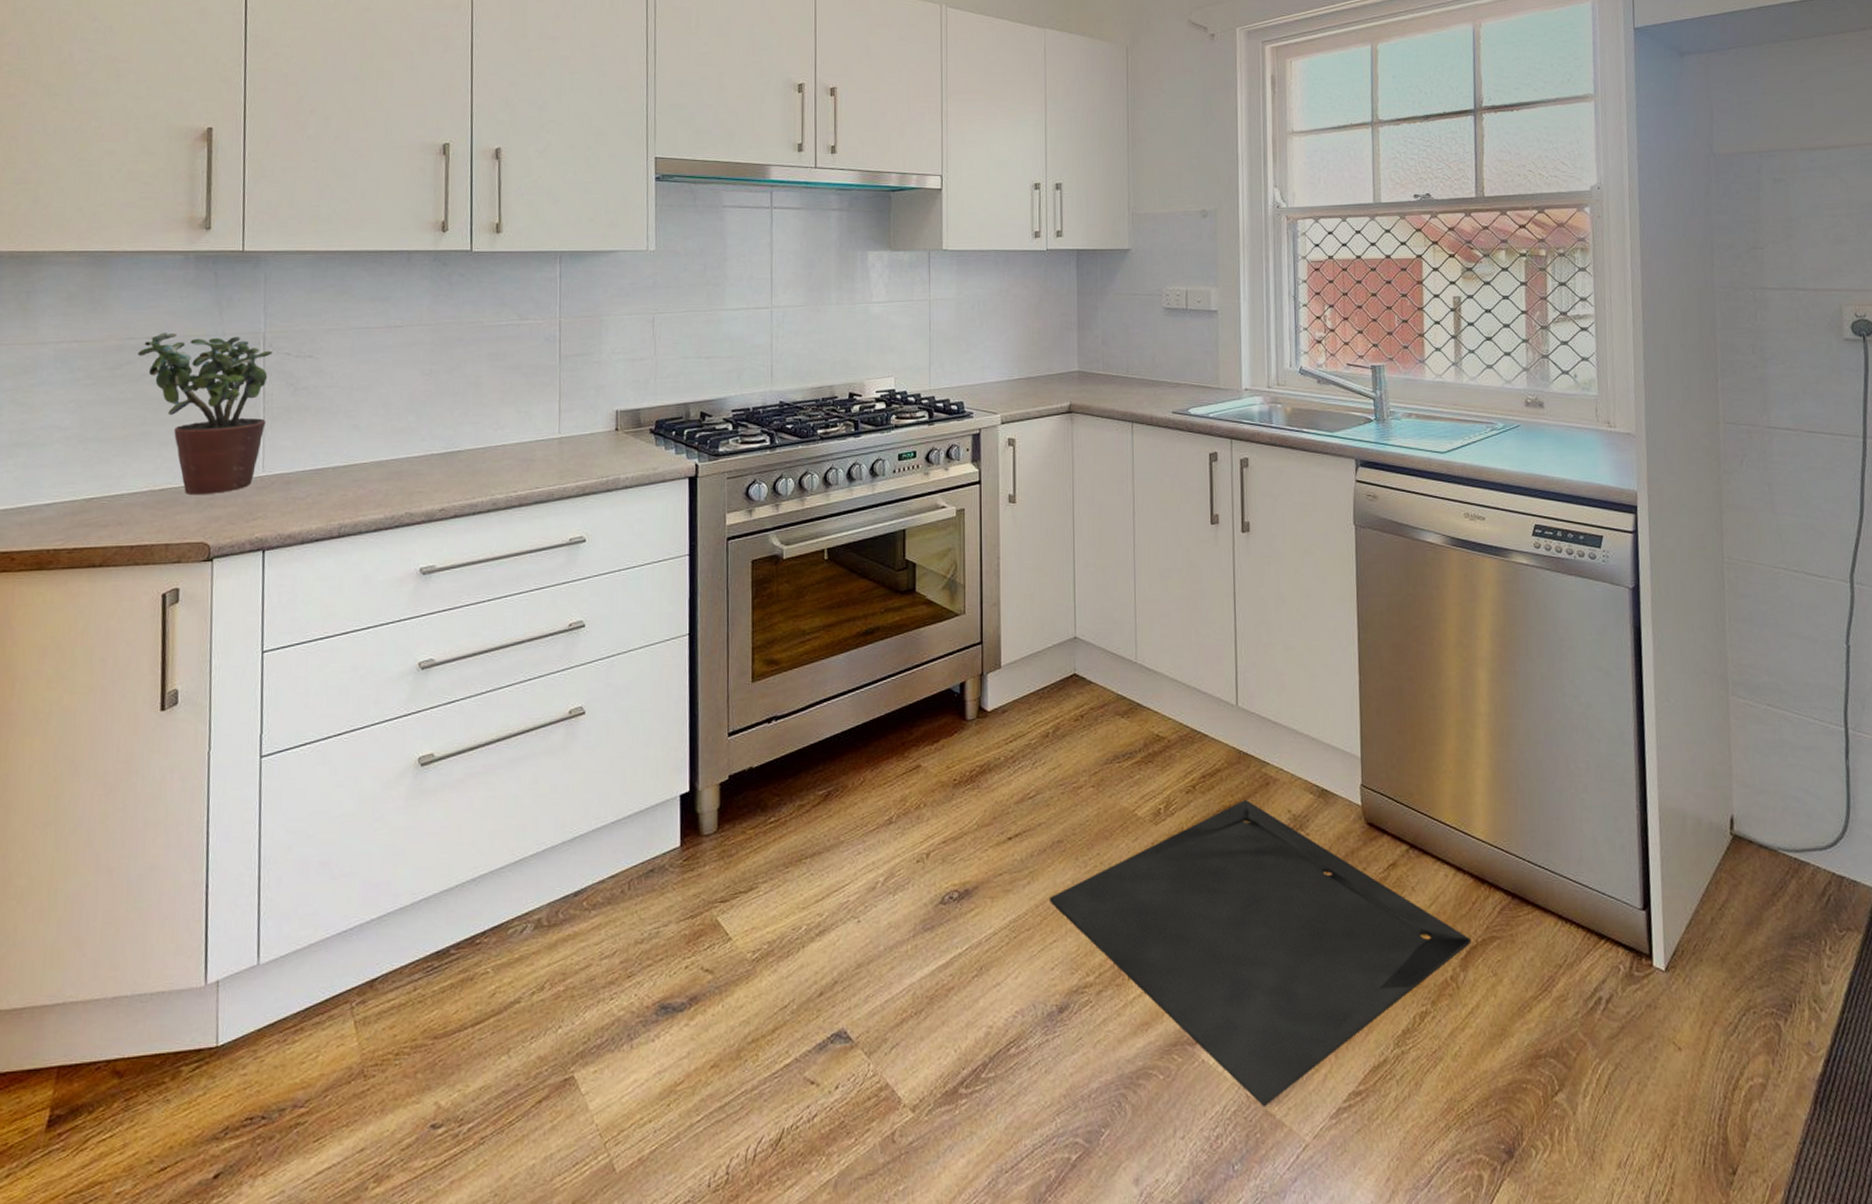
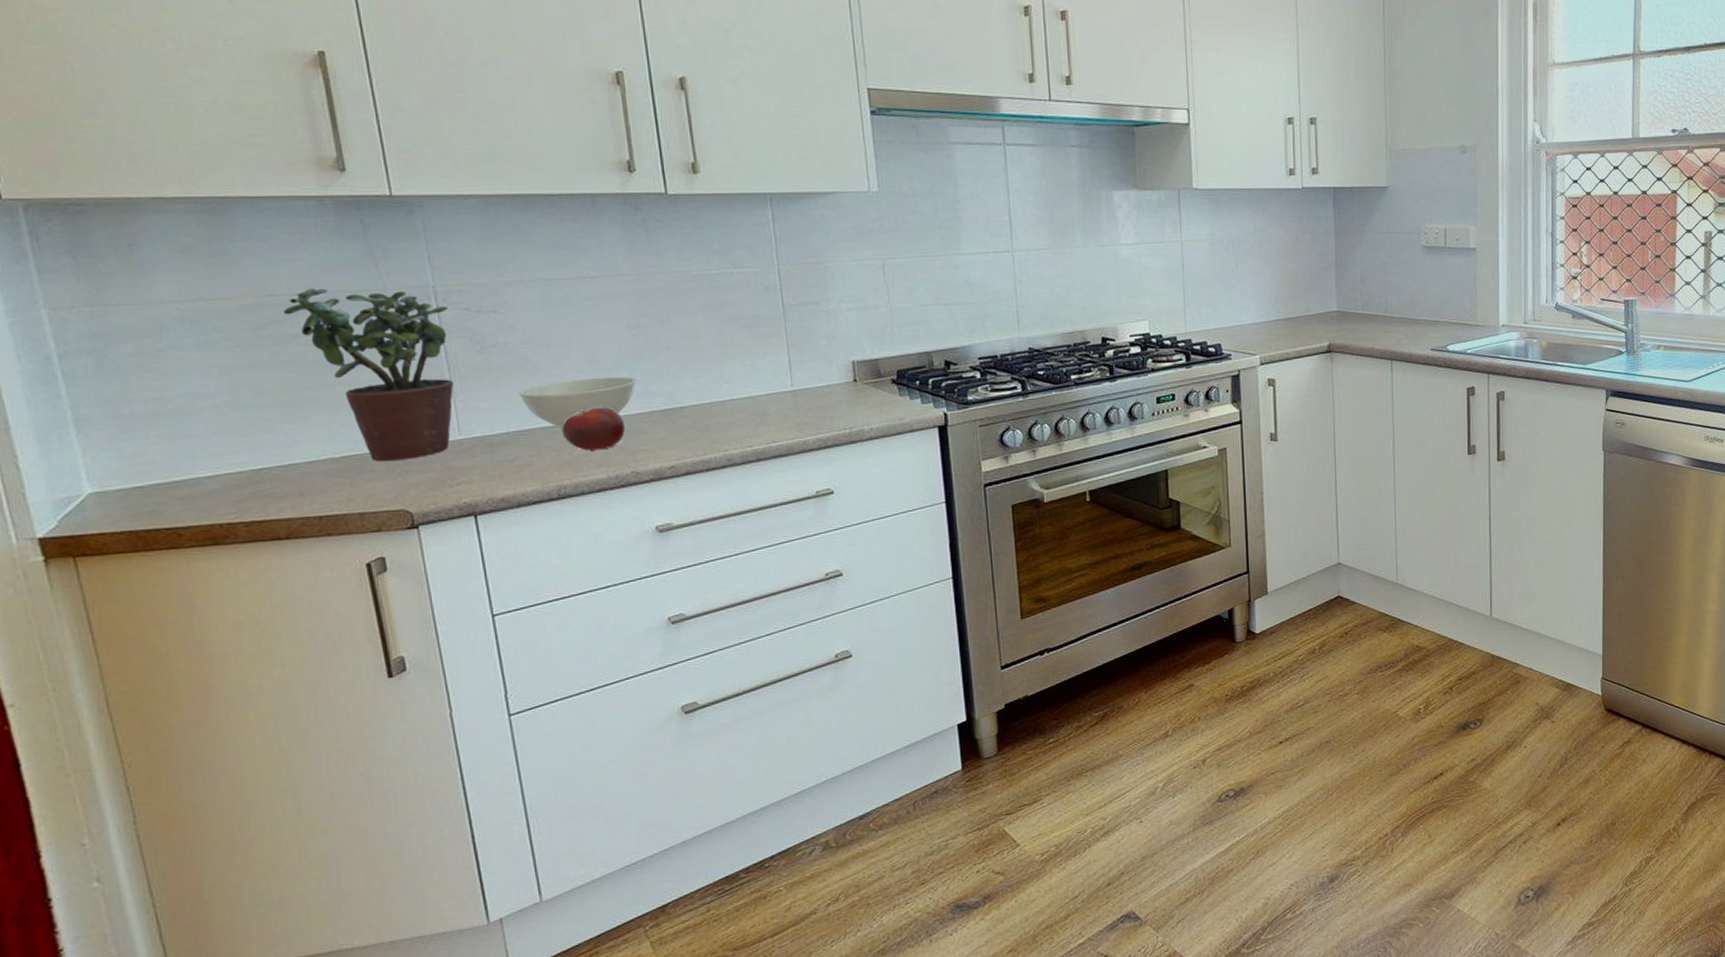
bowl: none [319,420,423,468] -> present [518,376,637,429]
fruit: none [350,448,406,491] -> present [561,406,625,451]
door mat: present [1050,799,1471,1107] -> none [1319,695,1692,941]

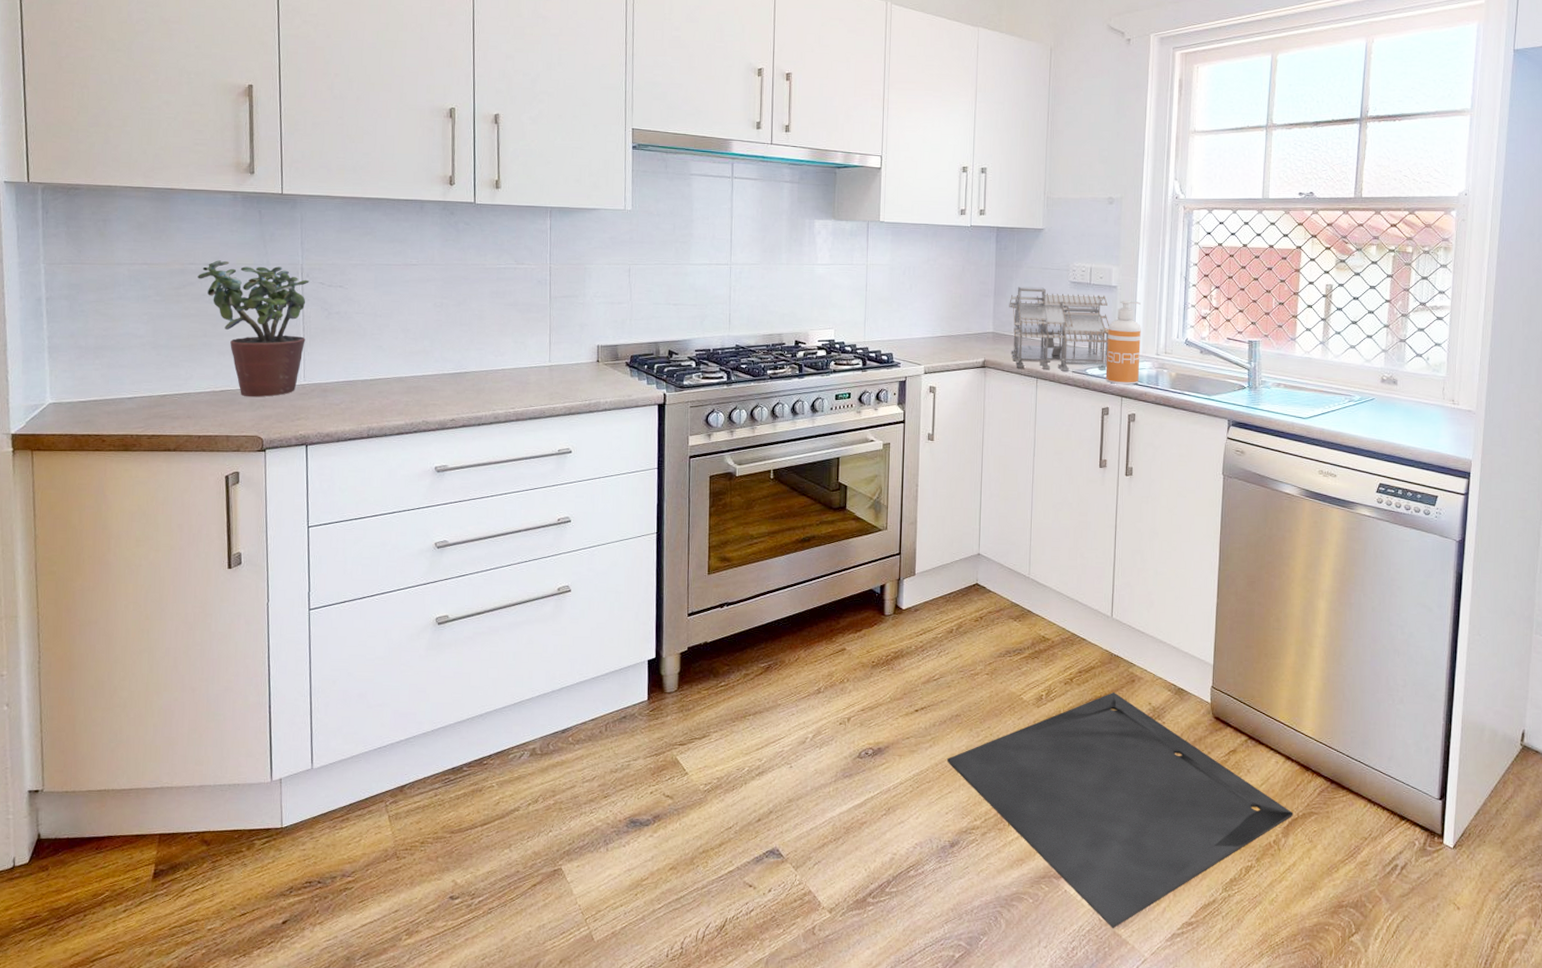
bowl: present [518,376,637,429] -> none [349,343,436,382]
fruit: present [561,406,625,451] -> none [376,366,422,401]
door mat: none [1319,695,1692,941] -> present [947,691,1294,929]
dish rack: none [1353,255,1471,350] -> present [1009,286,1110,371]
soap dispenser: none [1468,263,1507,360] -> present [1105,300,1141,385]

